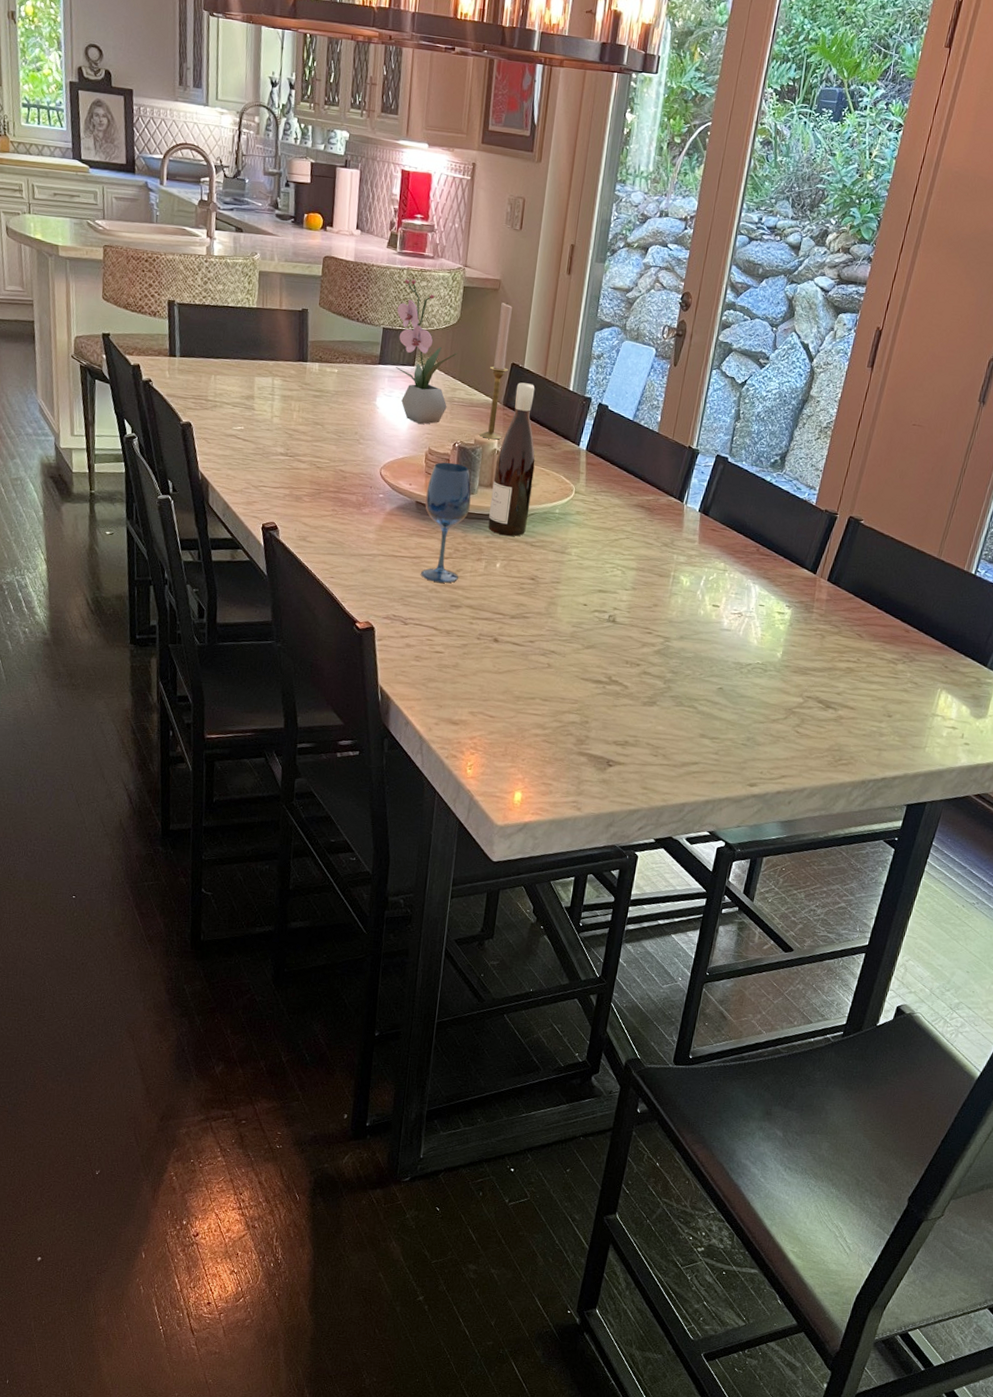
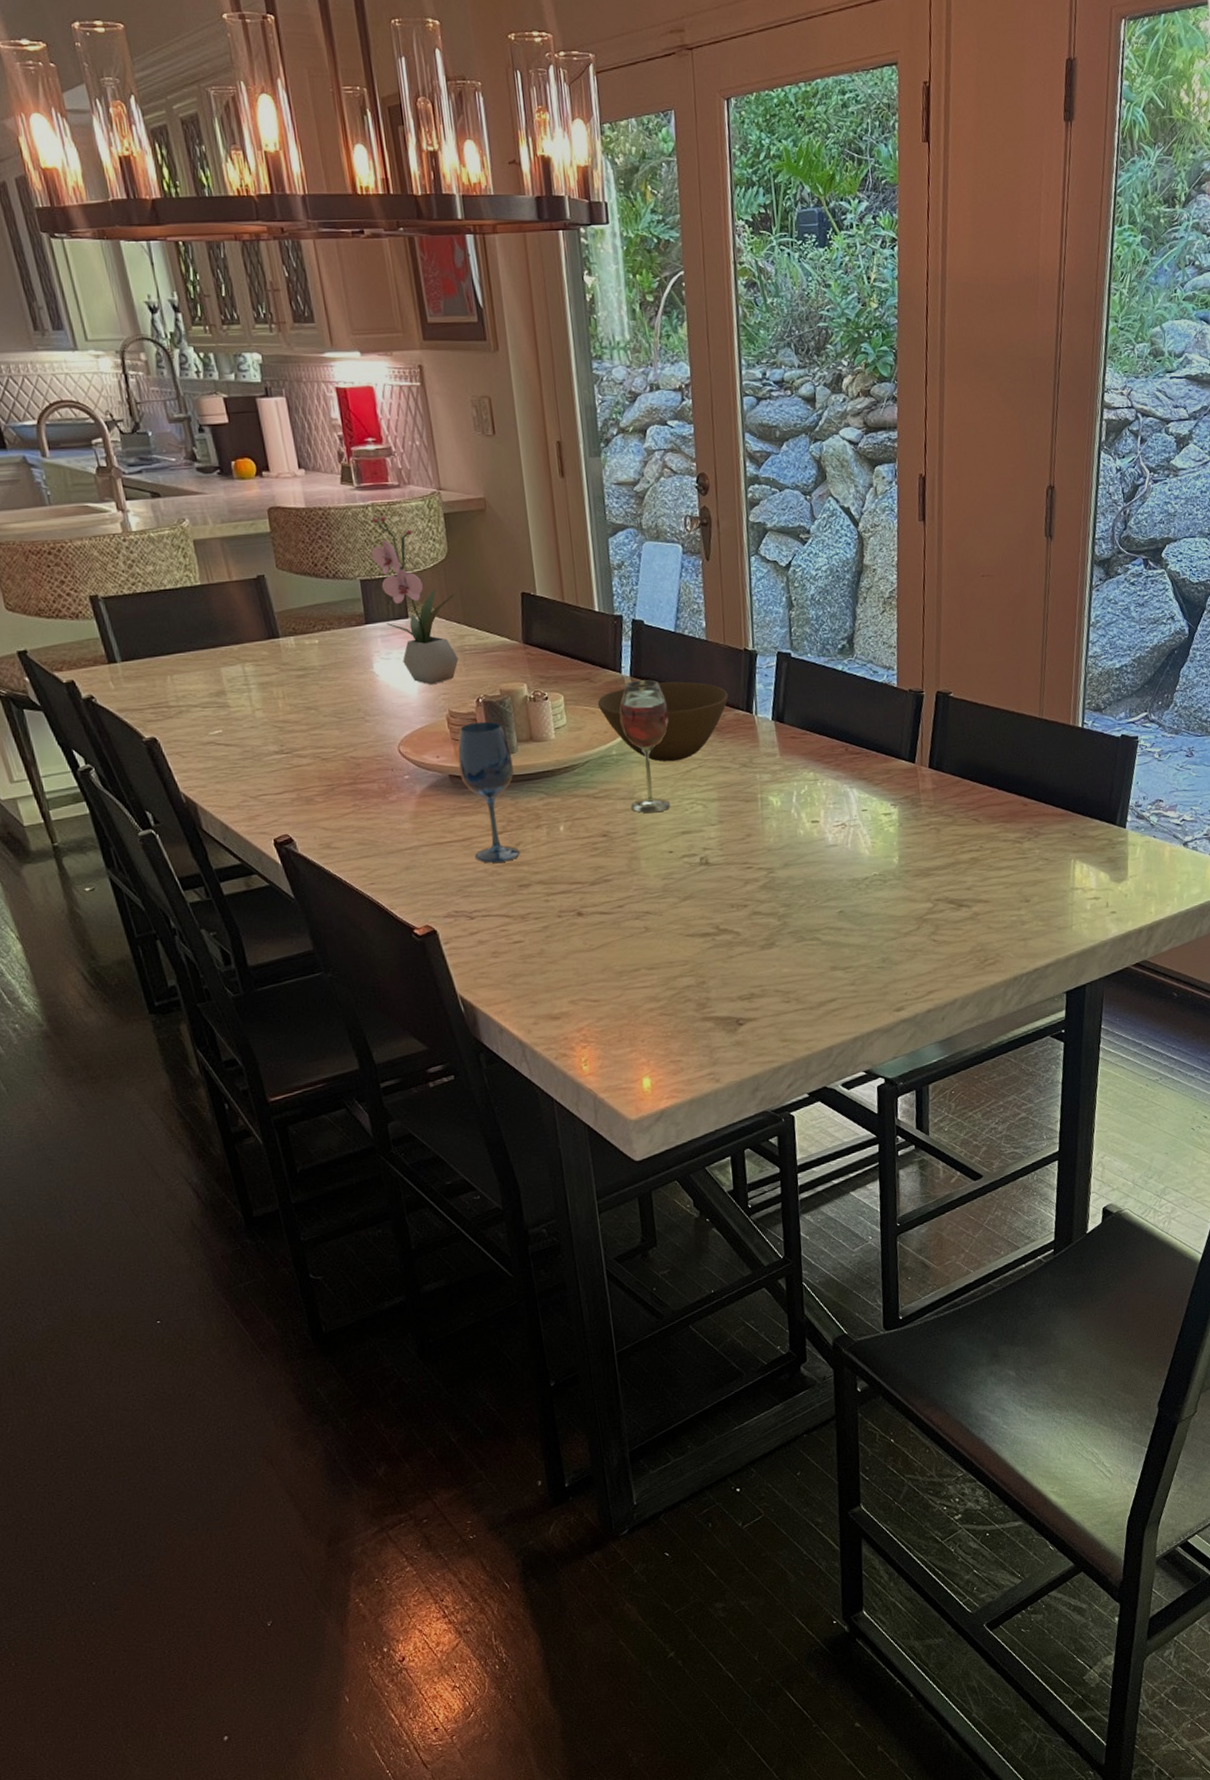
candlestick: present [480,302,512,440] -> none [492,522,531,686]
bottle: present [488,382,535,537] -> none [530,612,584,794]
bowl: none [552,459,666,530] -> present [597,681,729,762]
wineglass: none [560,454,612,569] -> present [619,679,671,813]

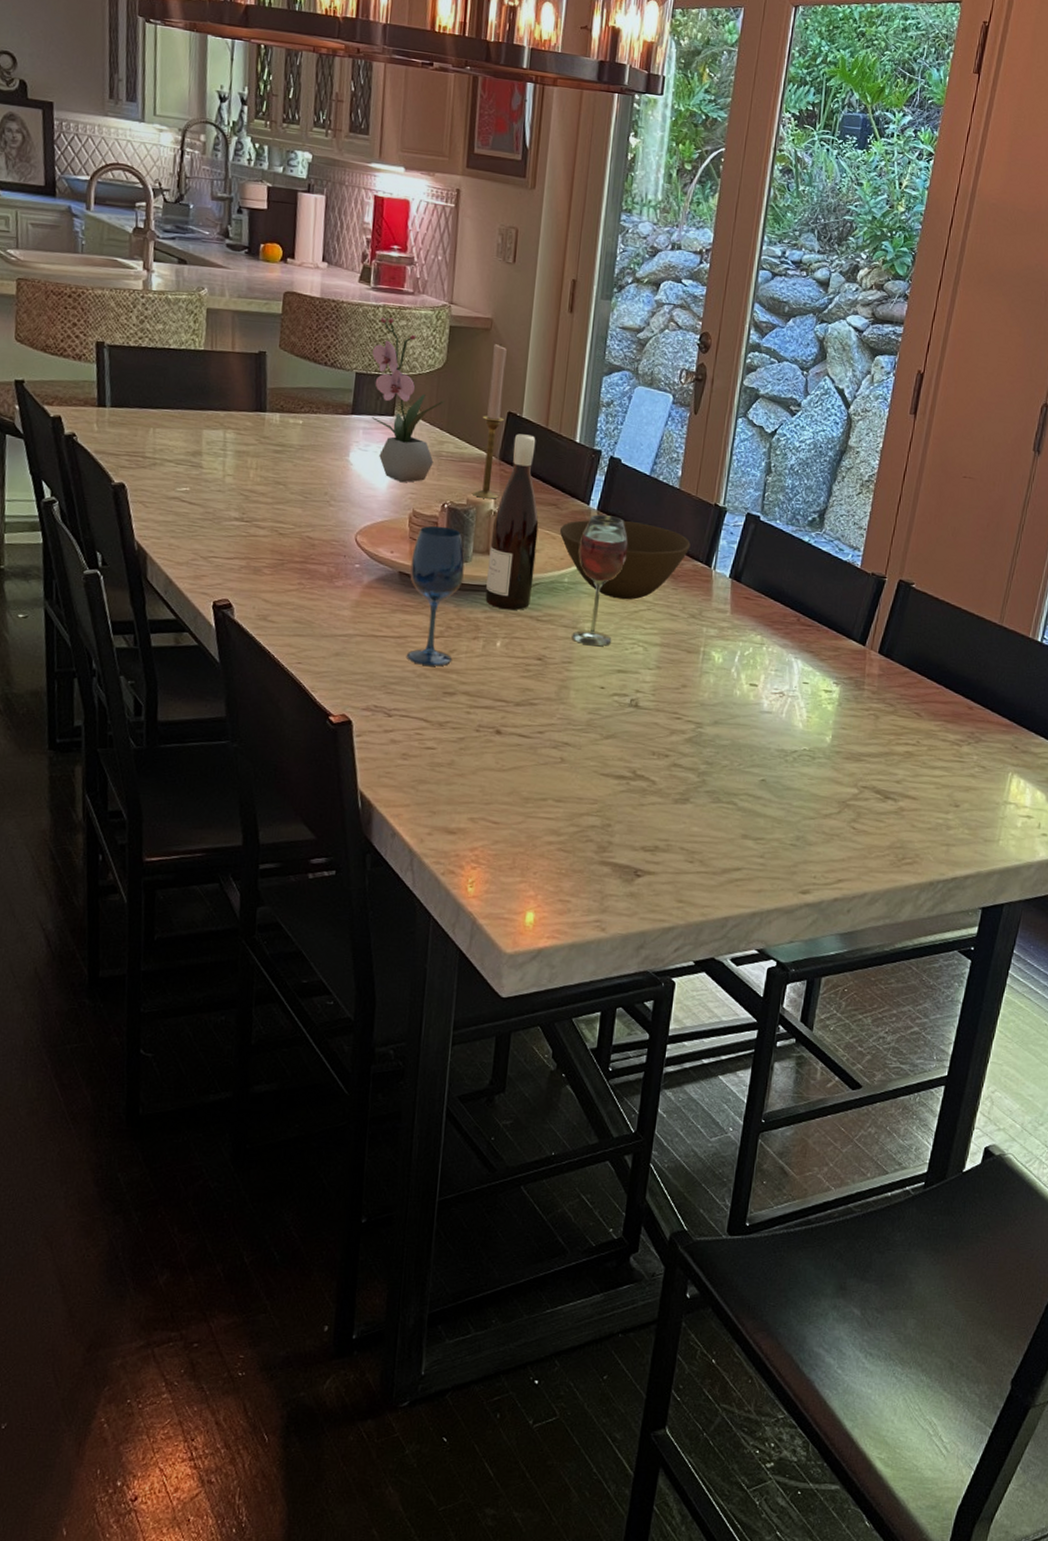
candlestick: none [492,522,531,686] -> present [473,343,507,499]
bottle: none [530,612,584,794] -> present [485,433,539,611]

